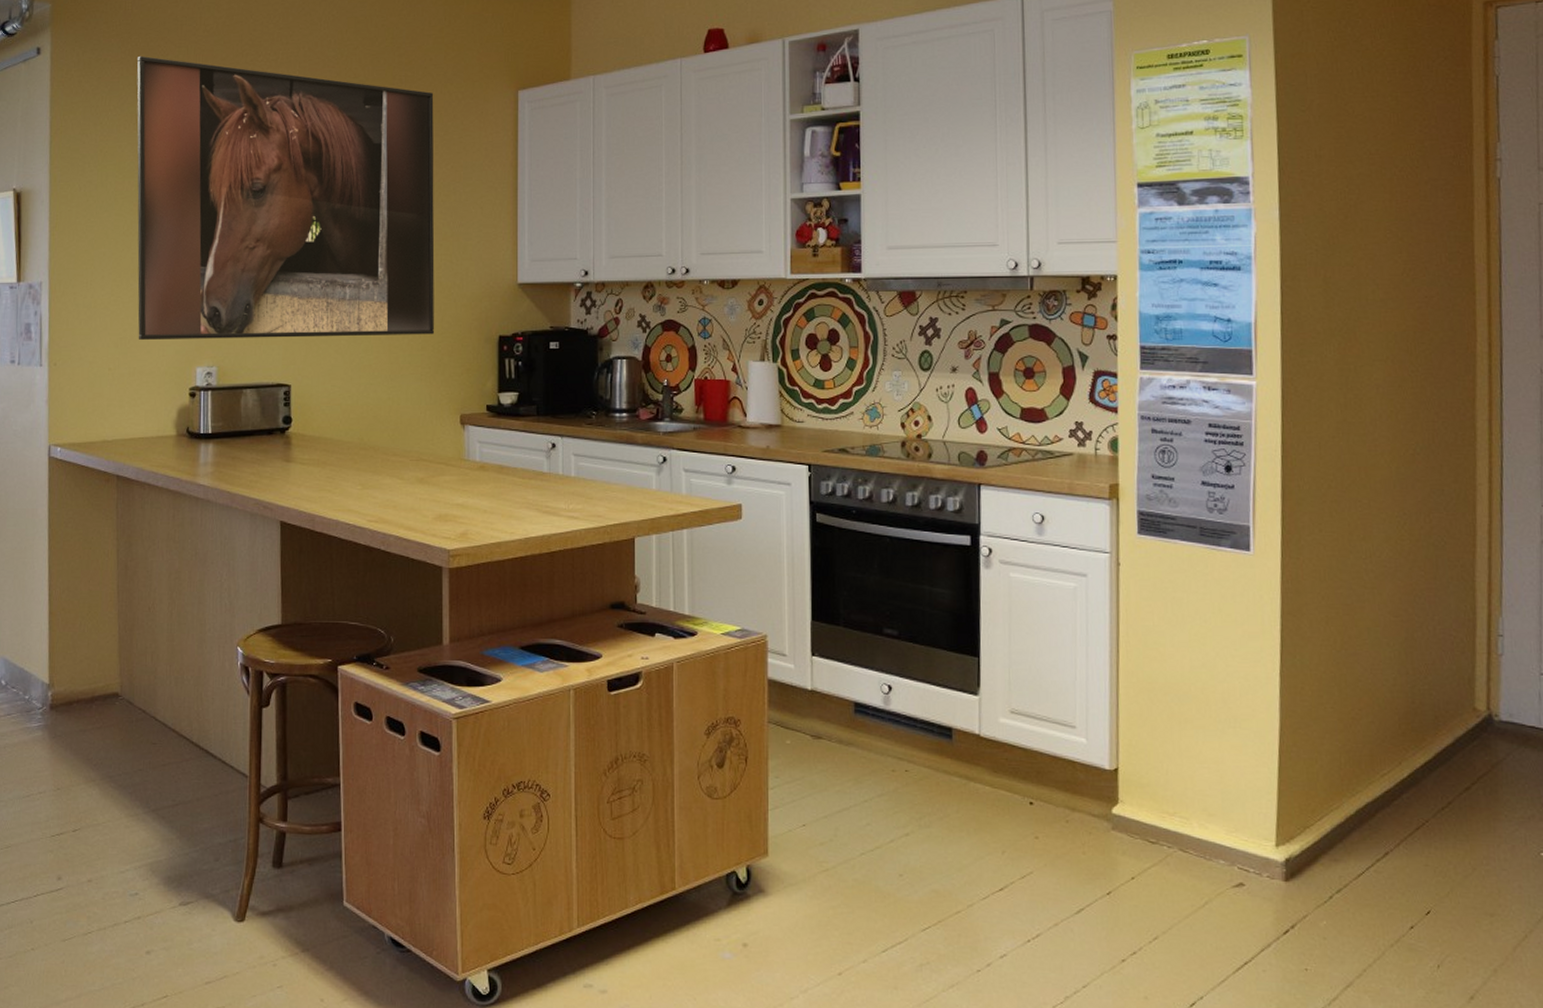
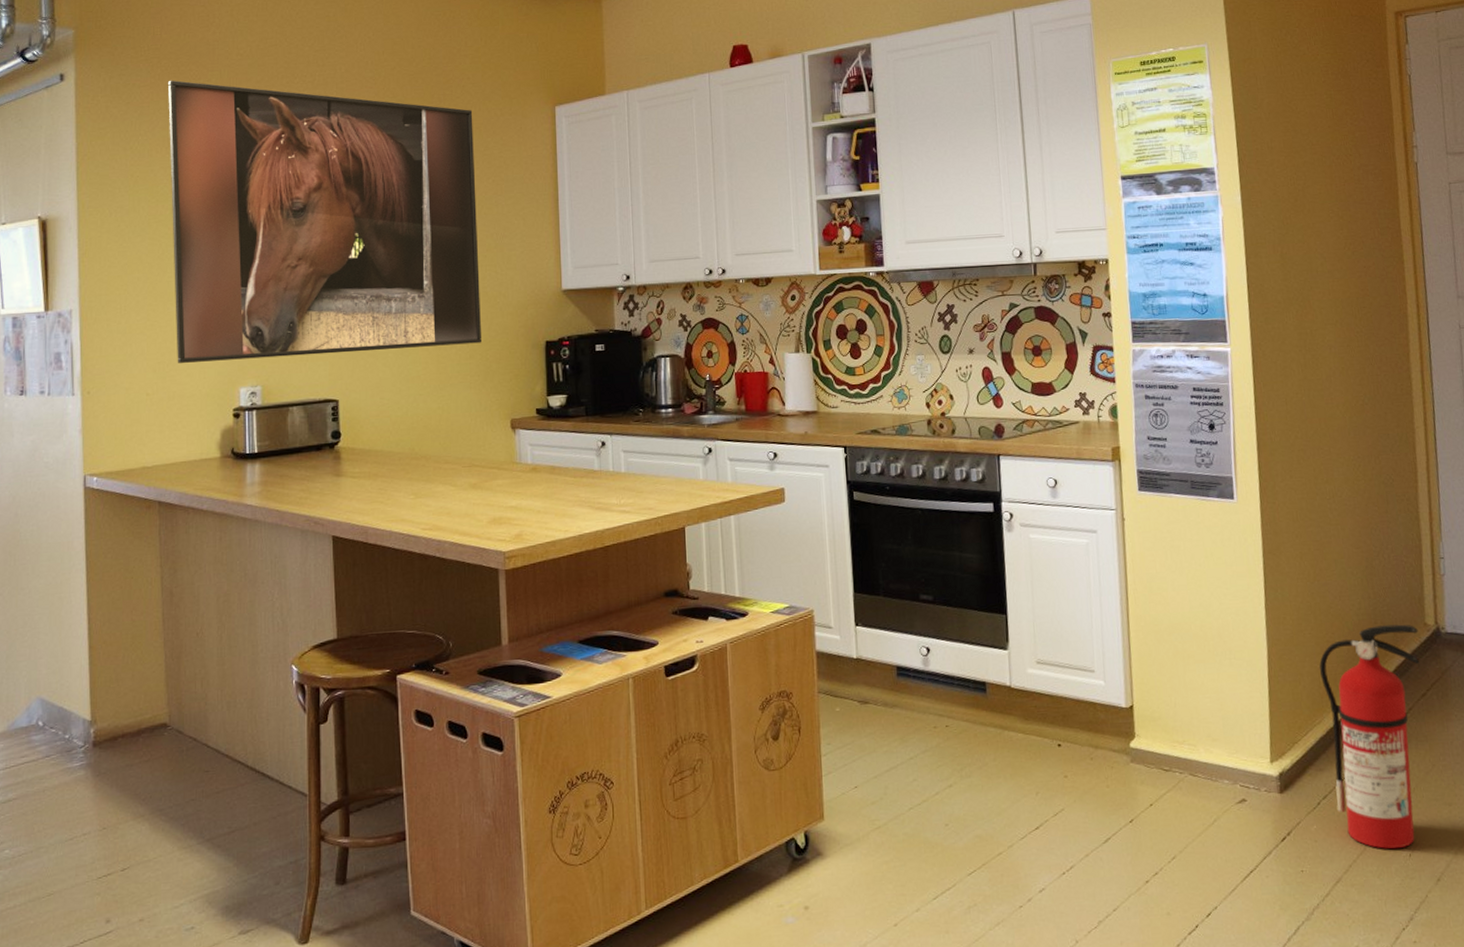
fire extinguisher: none [1341,706,1466,957] -> present [1319,624,1420,849]

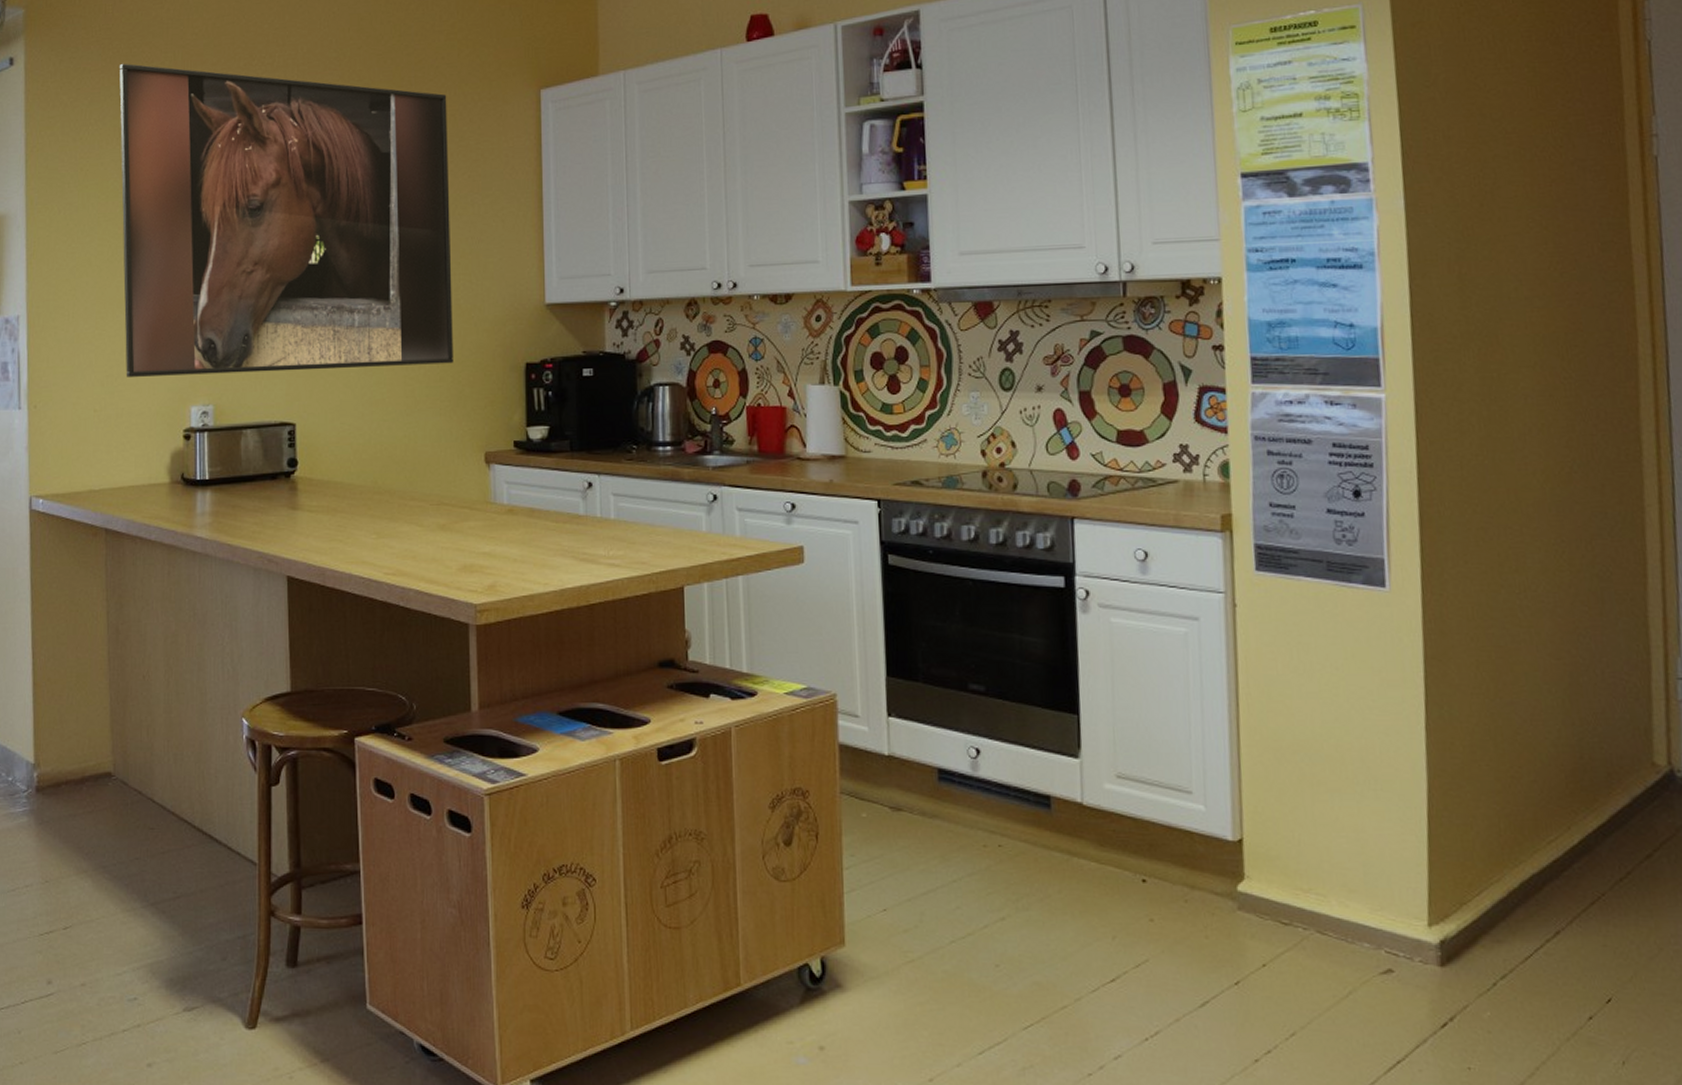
fire extinguisher: present [1319,624,1420,849] -> none [1500,761,1645,1052]

